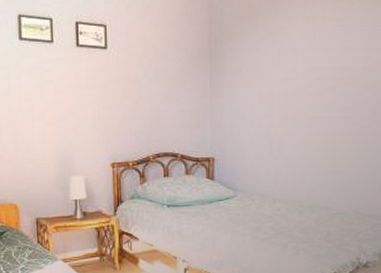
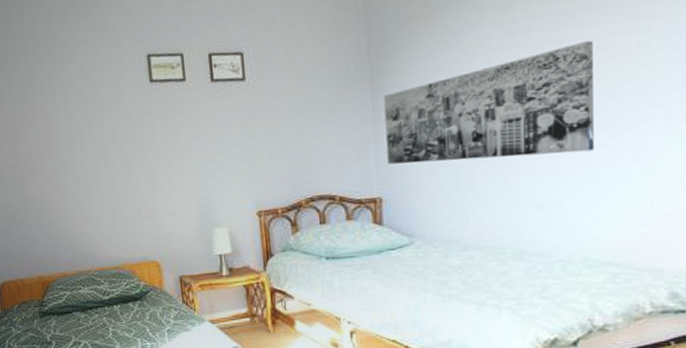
wall art: none [219,52,365,133] -> present [384,40,595,164]

